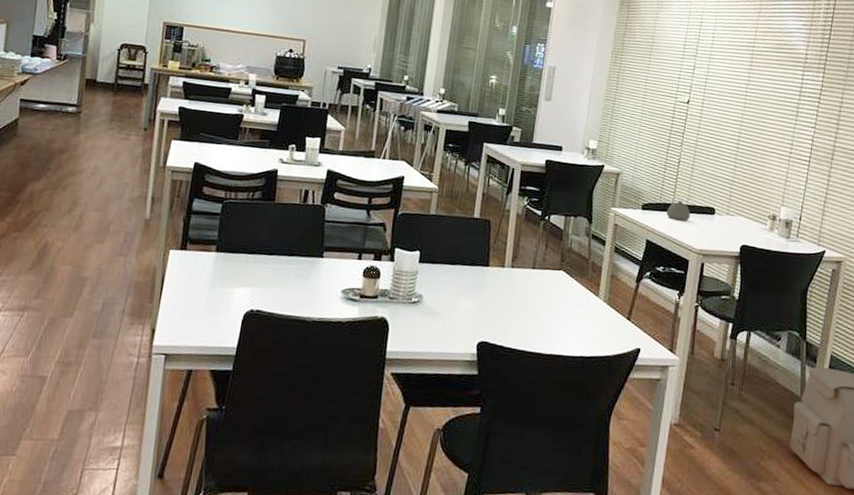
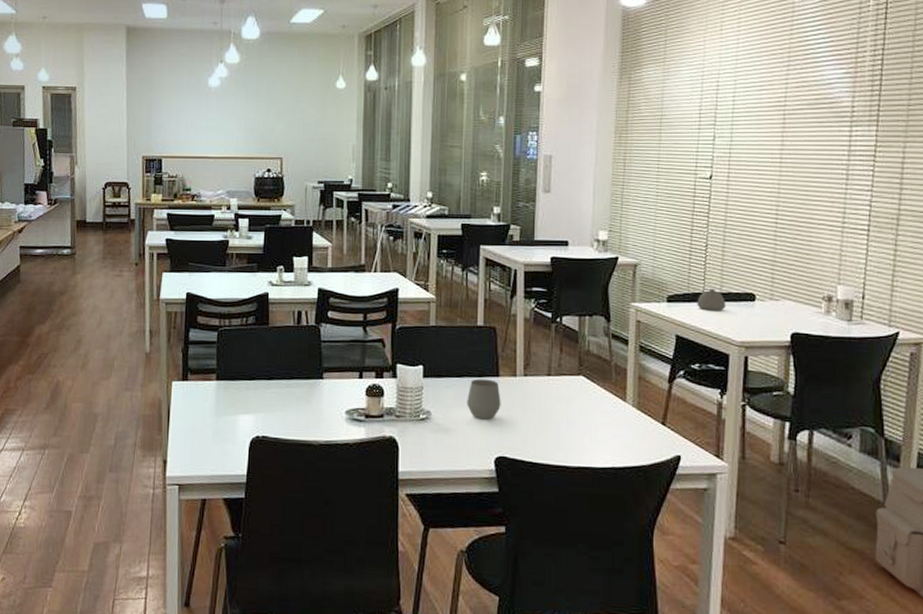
cup: none [457,267,489,307] -> present [467,378,501,420]

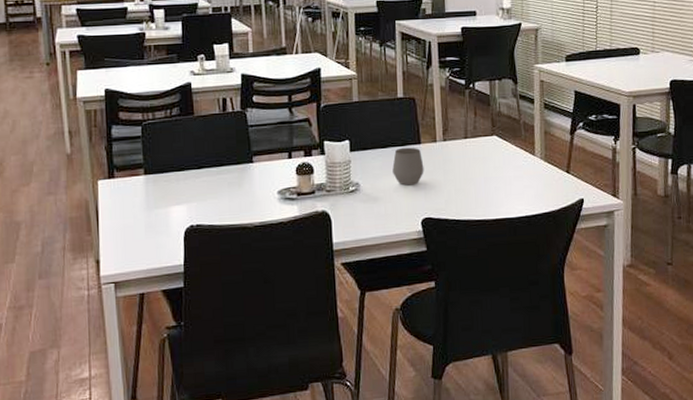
sugar bowl: present [697,289,726,311] -> none [591,46,615,67]

